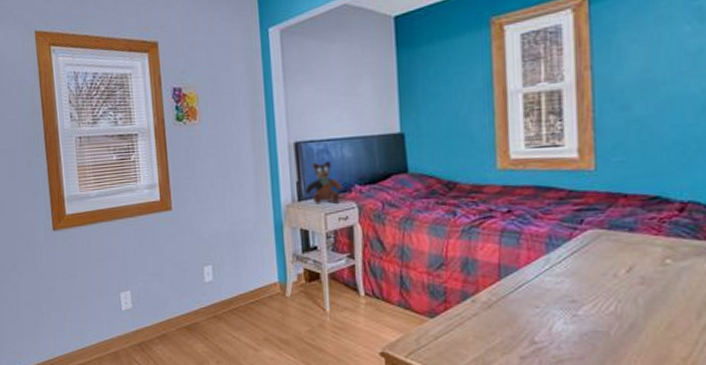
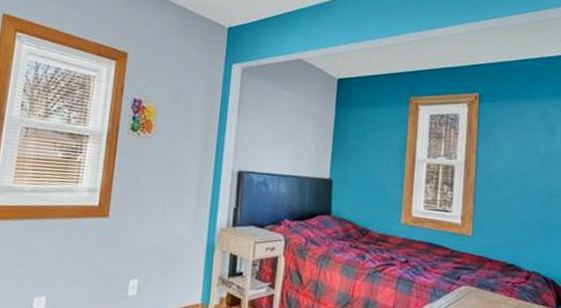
stuffed animal: present [304,160,343,204] -> none [239,193,275,234]

